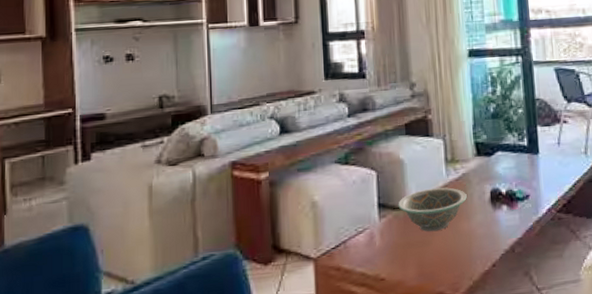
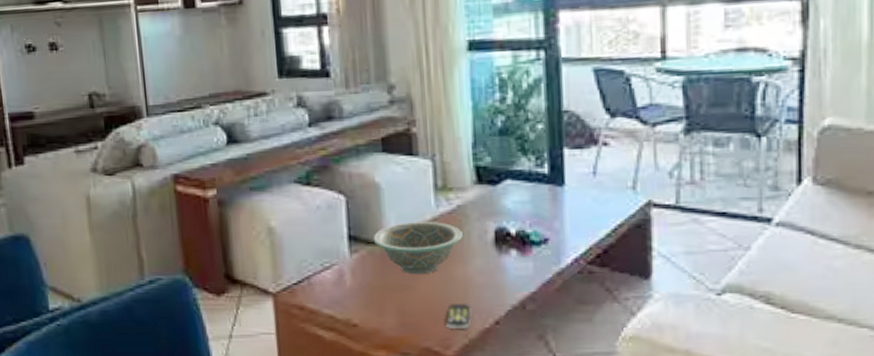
remote control: none [455,251,474,274] -> present [446,302,471,330]

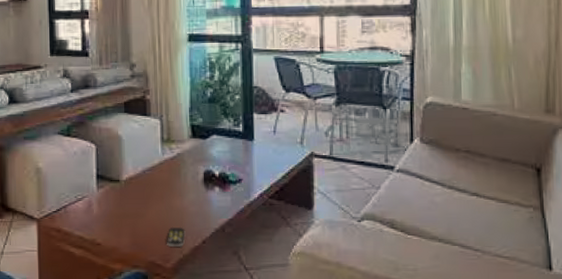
decorative bowl: present [373,222,463,275] -> none [115,165,181,205]

